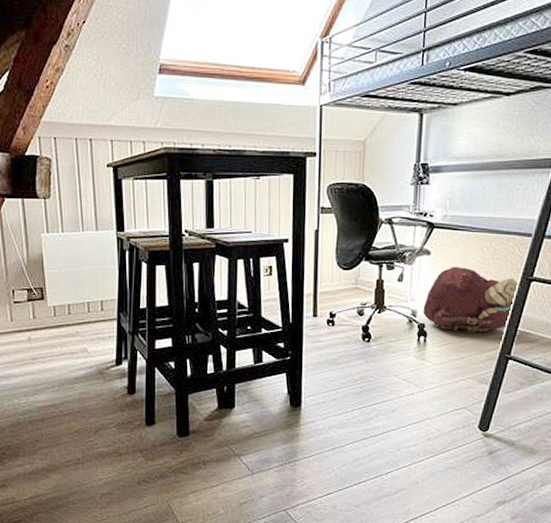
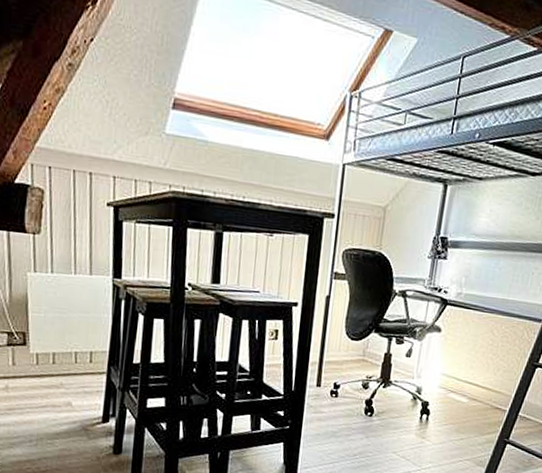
backpack: present [422,267,520,333] -> none [427,346,525,415]

